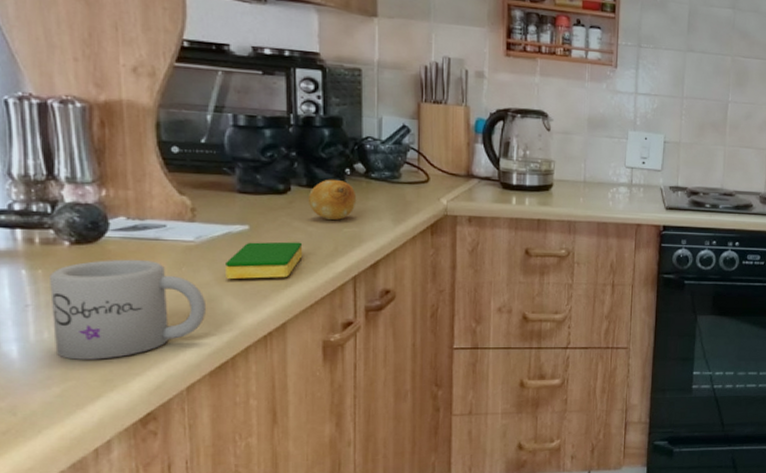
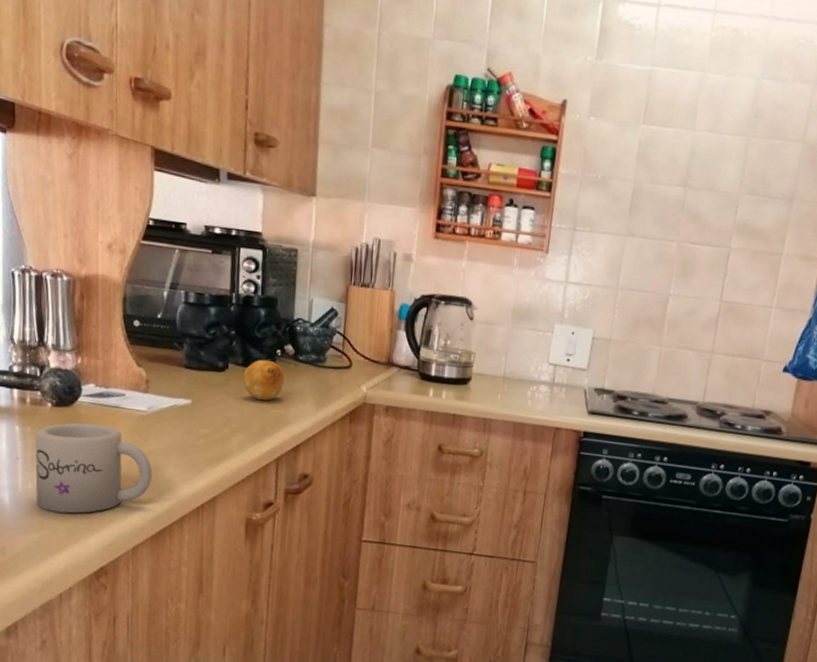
dish sponge: present [226,241,303,280] -> none [169,416,235,454]

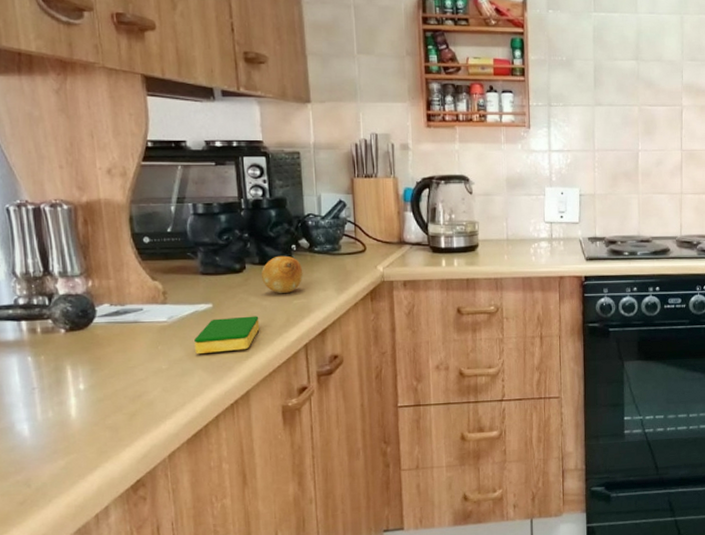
mug: present [35,422,152,513] -> none [51,341,180,435]
dish sponge: none [169,416,235,454] -> present [194,316,260,355]

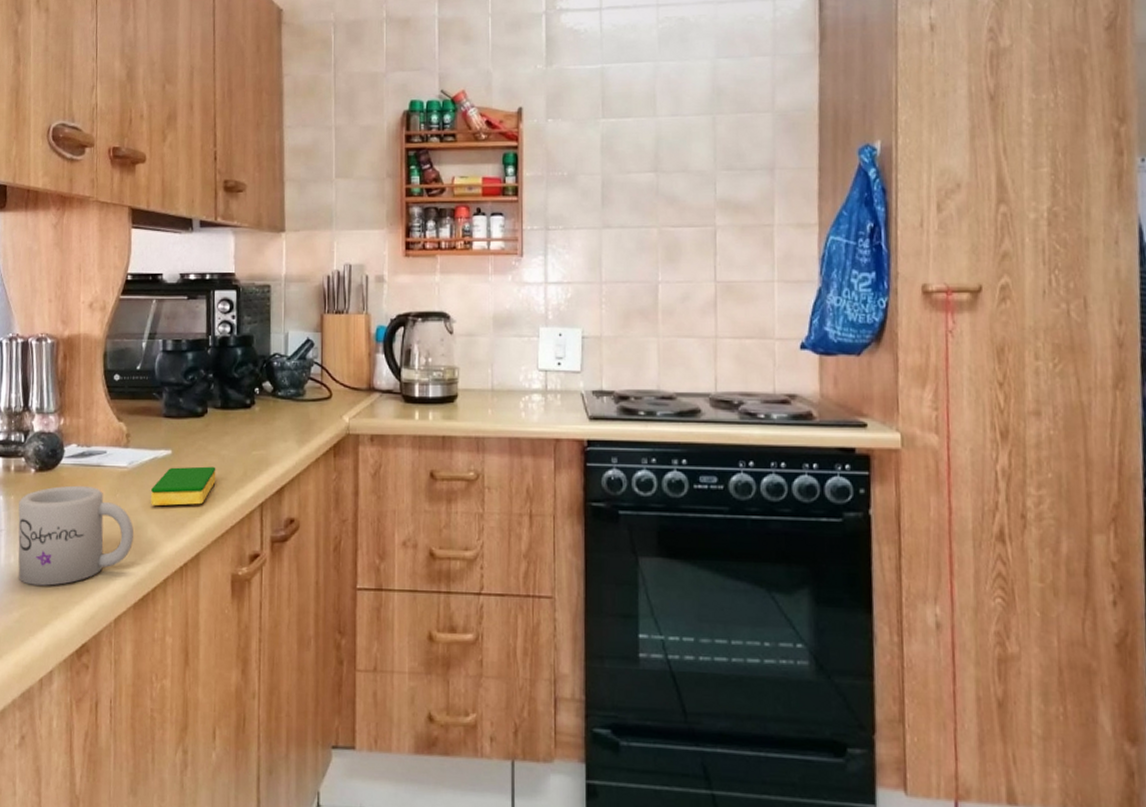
mug: none [51,341,180,435] -> present [18,485,134,586]
fruit: present [261,255,303,293] -> none [221,399,265,442]

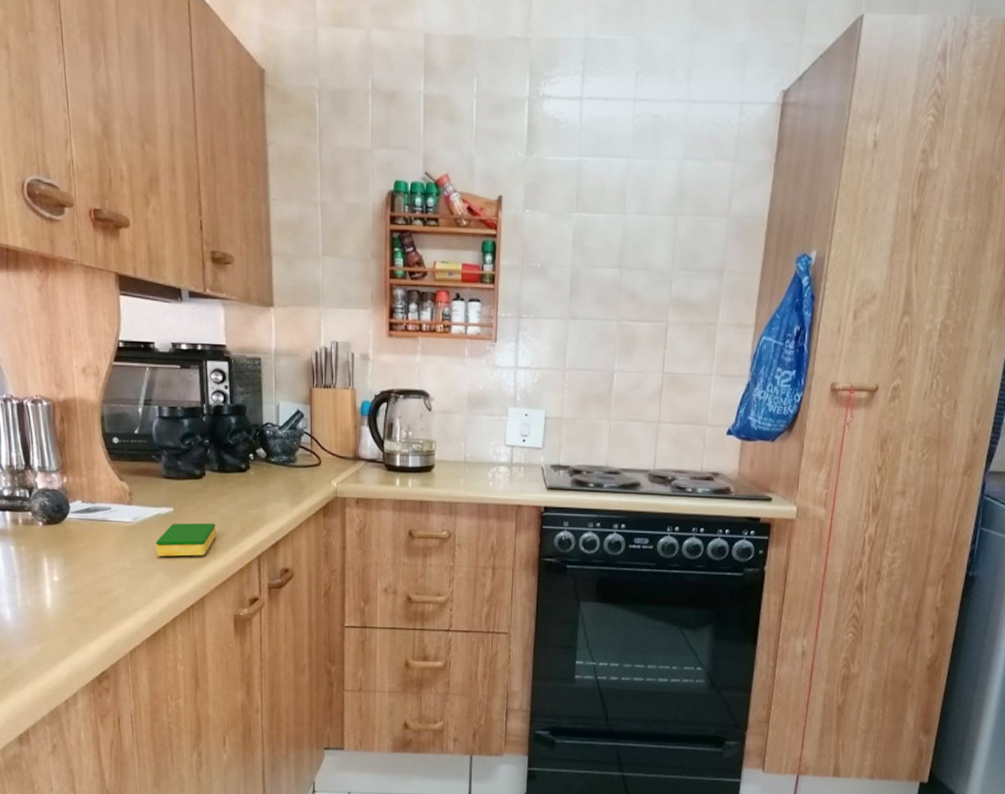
mug: present [18,485,134,586] -> none [30,537,142,624]

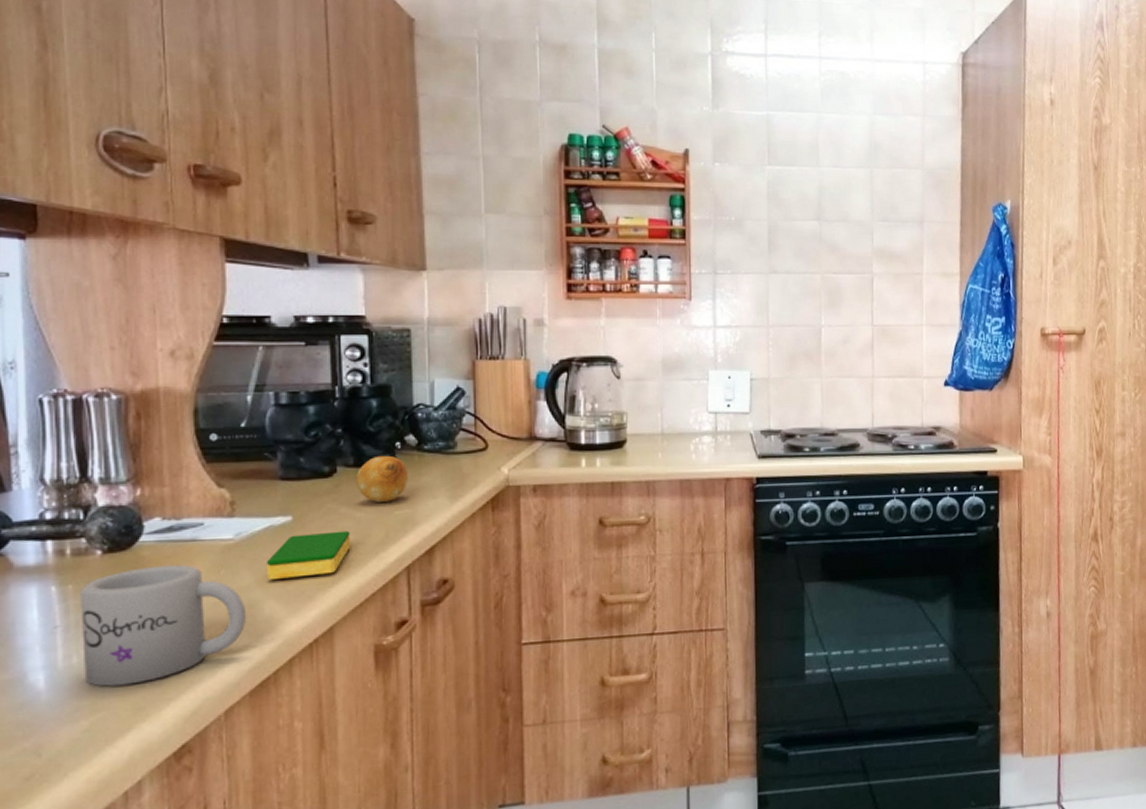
mug: none [30,537,142,624] -> present [80,564,245,687]
fruit: none [219,464,259,502] -> present [355,455,409,502]

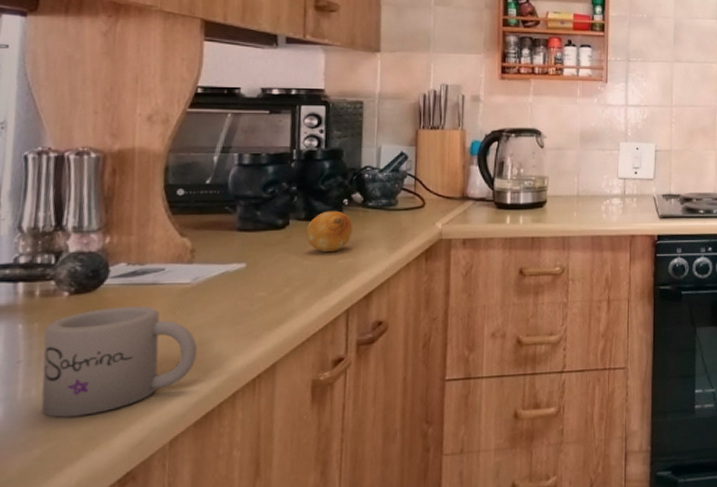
dish sponge: present [267,531,351,581] -> none [219,277,298,321]

